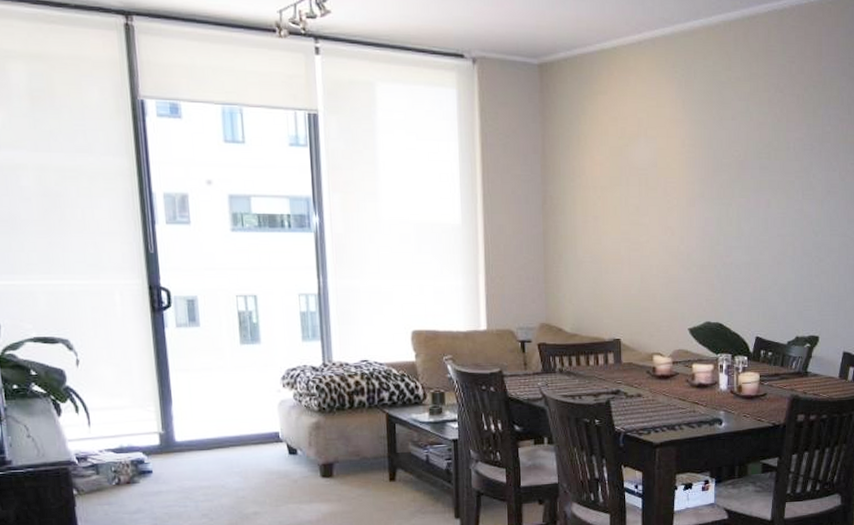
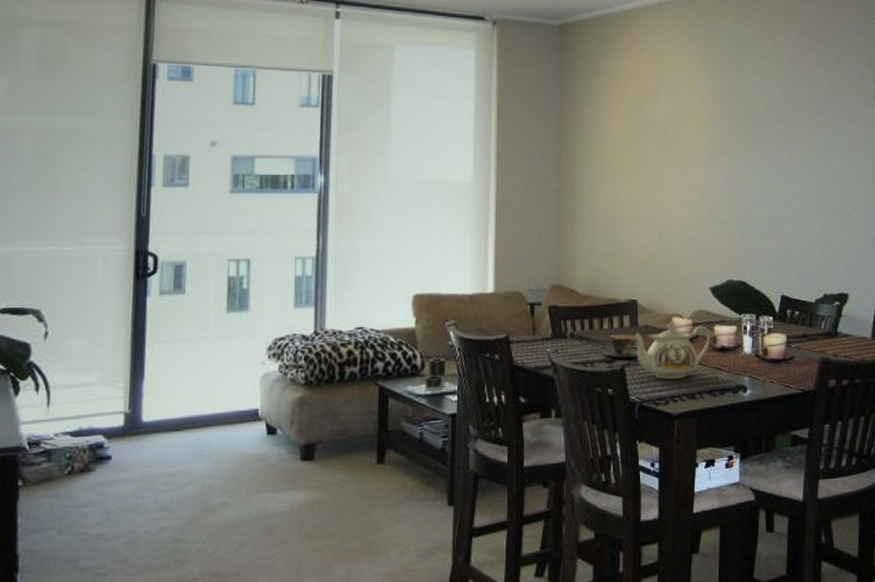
teacup: none [590,371,623,392] -> present [603,334,639,358]
teapot: none [617,359,689,413] -> present [632,321,711,380]

